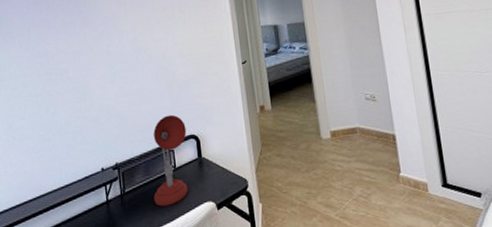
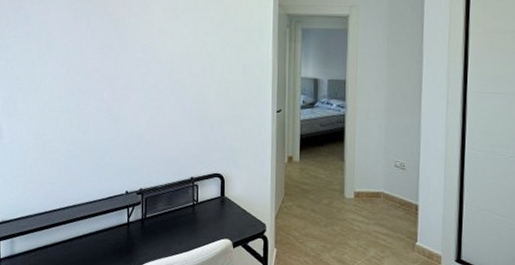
desk lamp: present [153,114,189,207] -> none [173,151,213,237]

